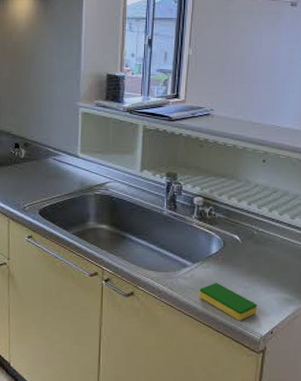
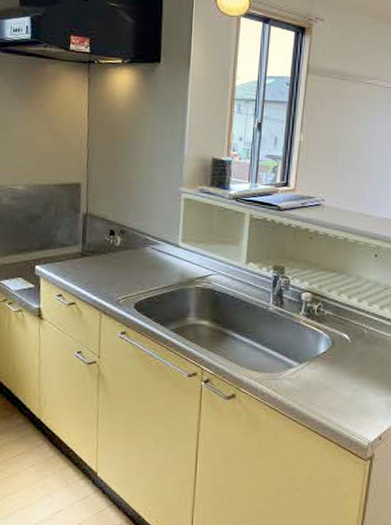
dish sponge: present [199,283,257,321] -> none [305,385,366,426]

